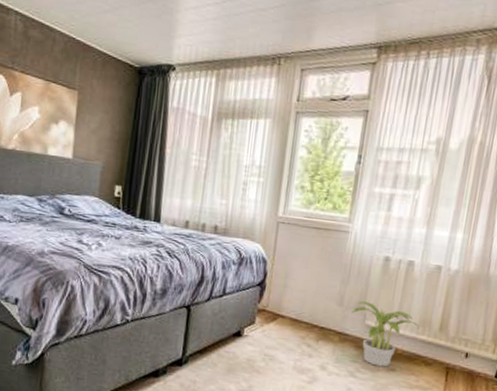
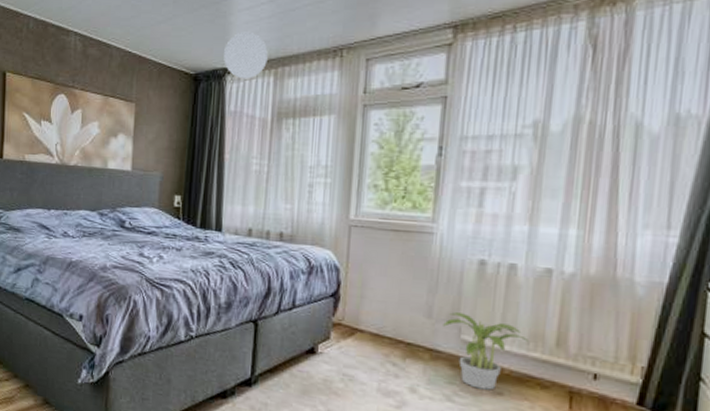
ceiling light: none [168,30,212,78] -> present [224,31,268,79]

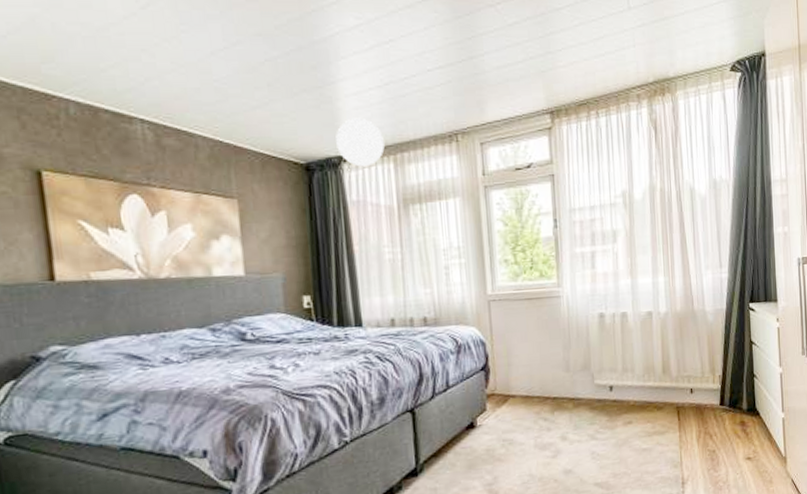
potted plant: present [443,312,528,391] -> none [579,361,643,423]

